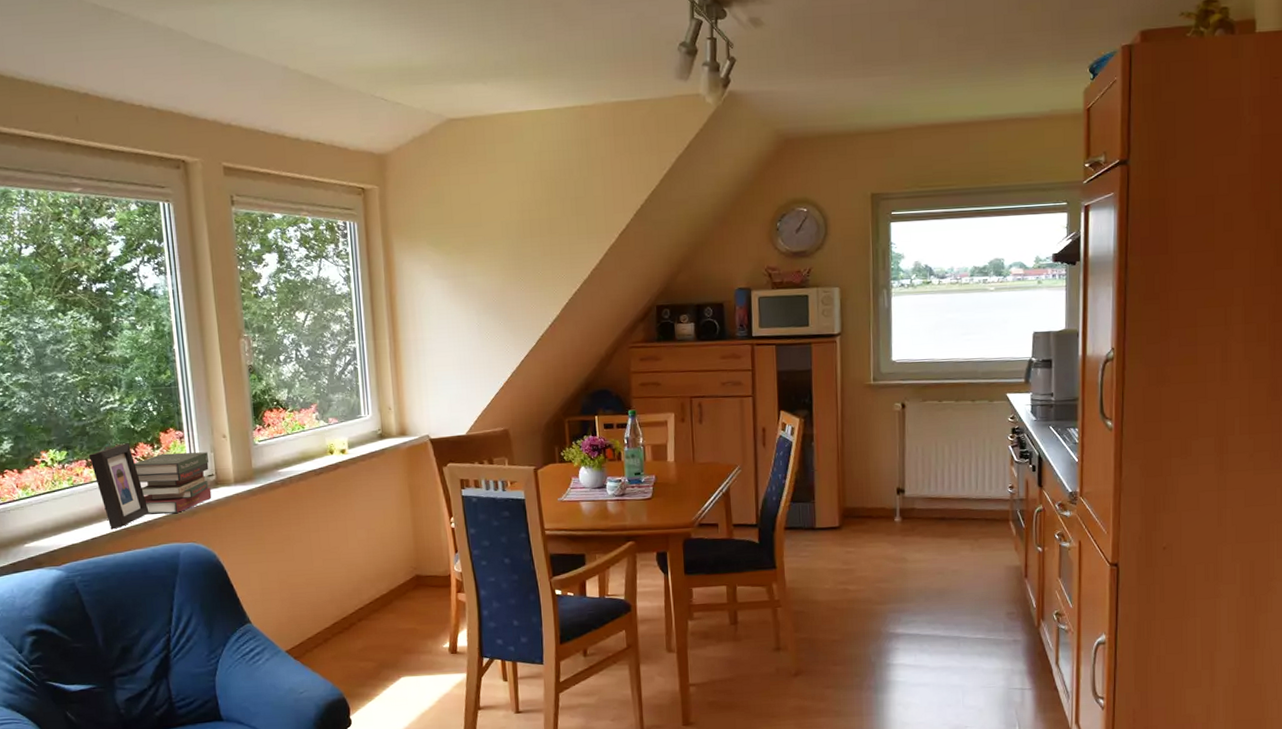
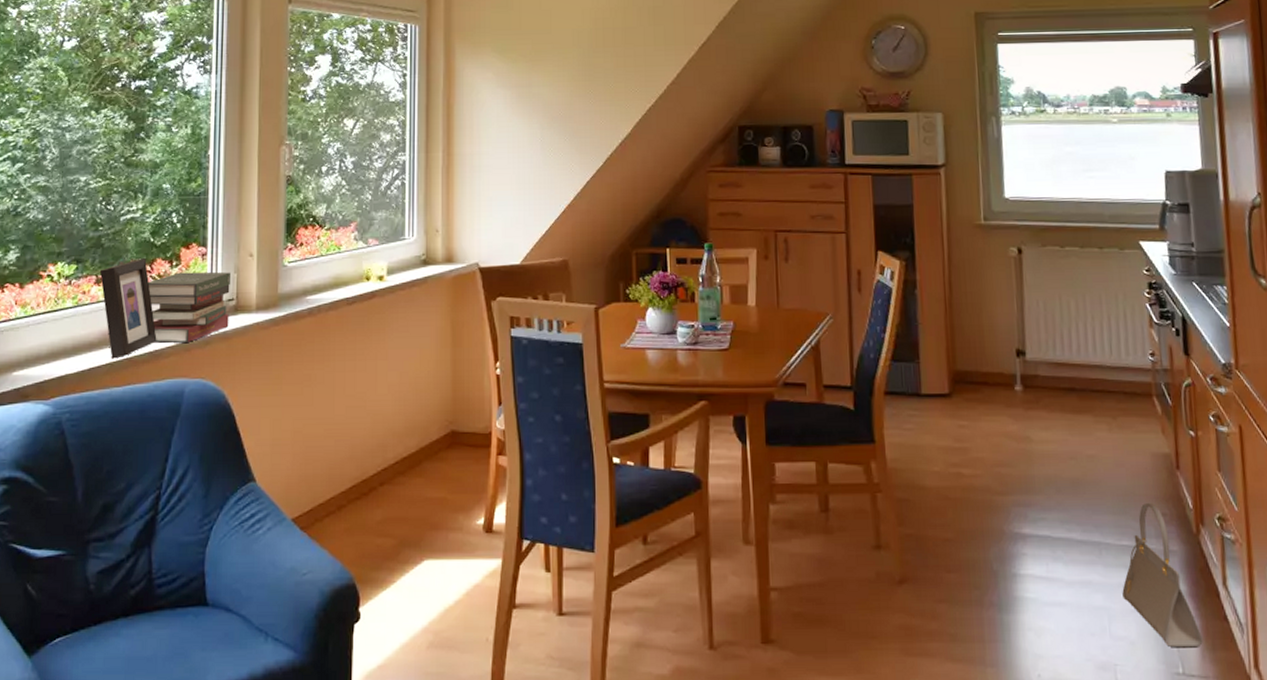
handbag: none [975,605,1036,711] -> present [1122,503,1203,648]

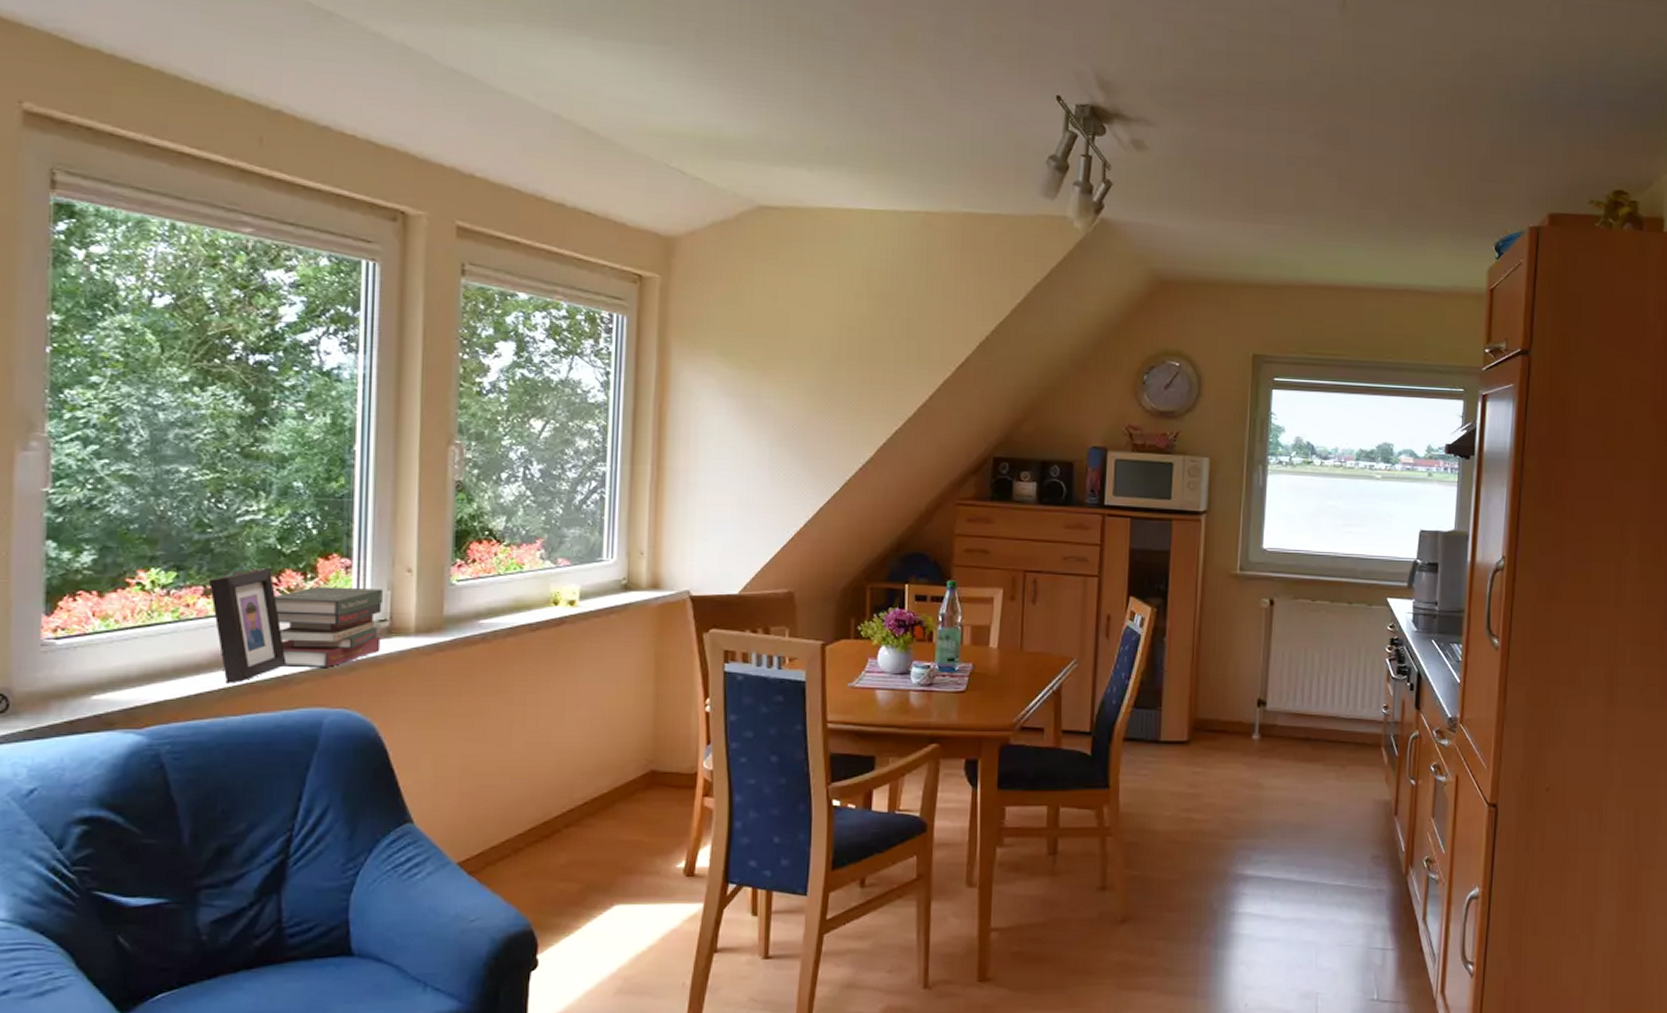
handbag: present [1122,503,1203,648] -> none [1331,847,1399,977]

